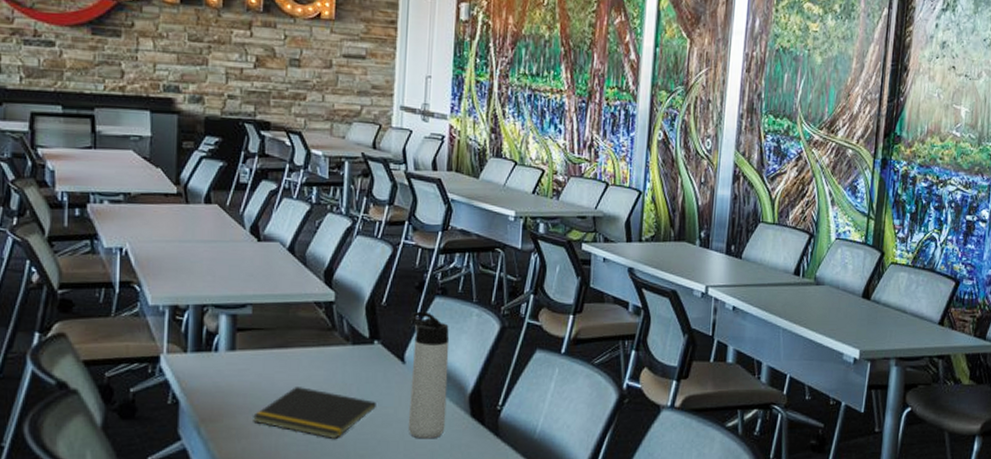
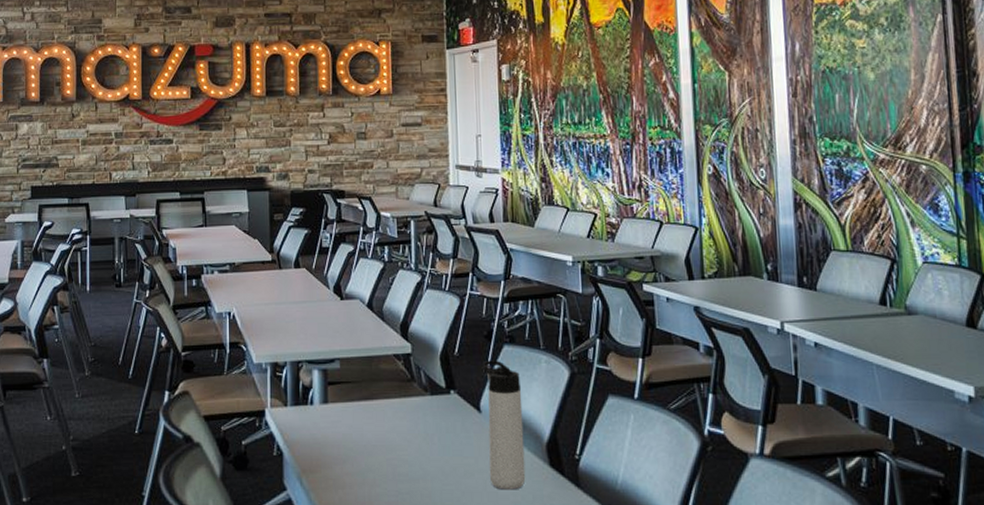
notepad: present [253,387,376,440] -> none [347,438,458,491]

